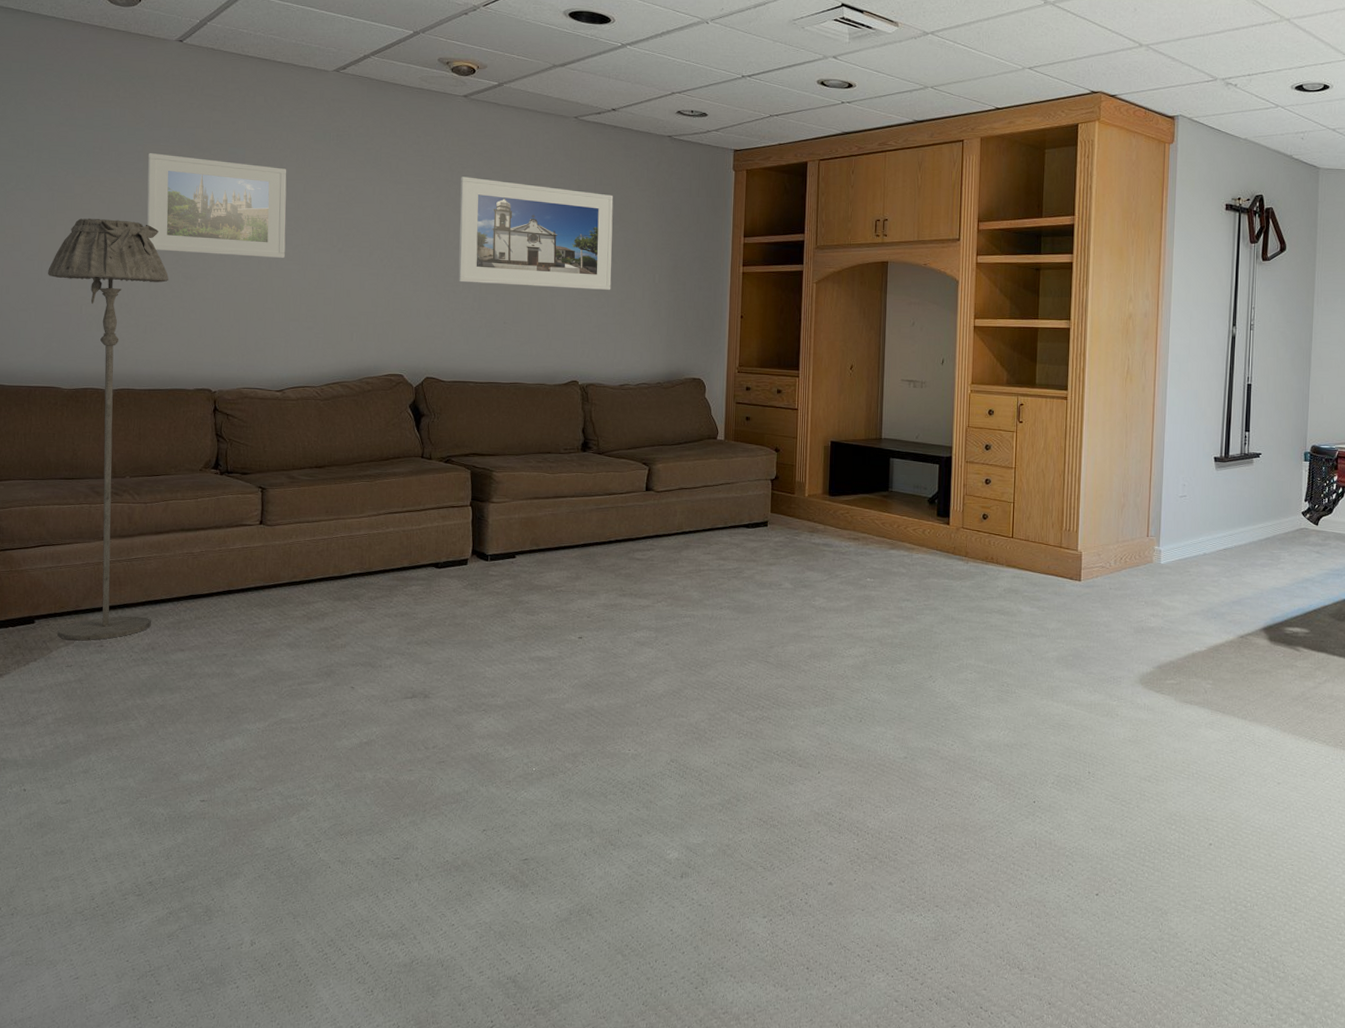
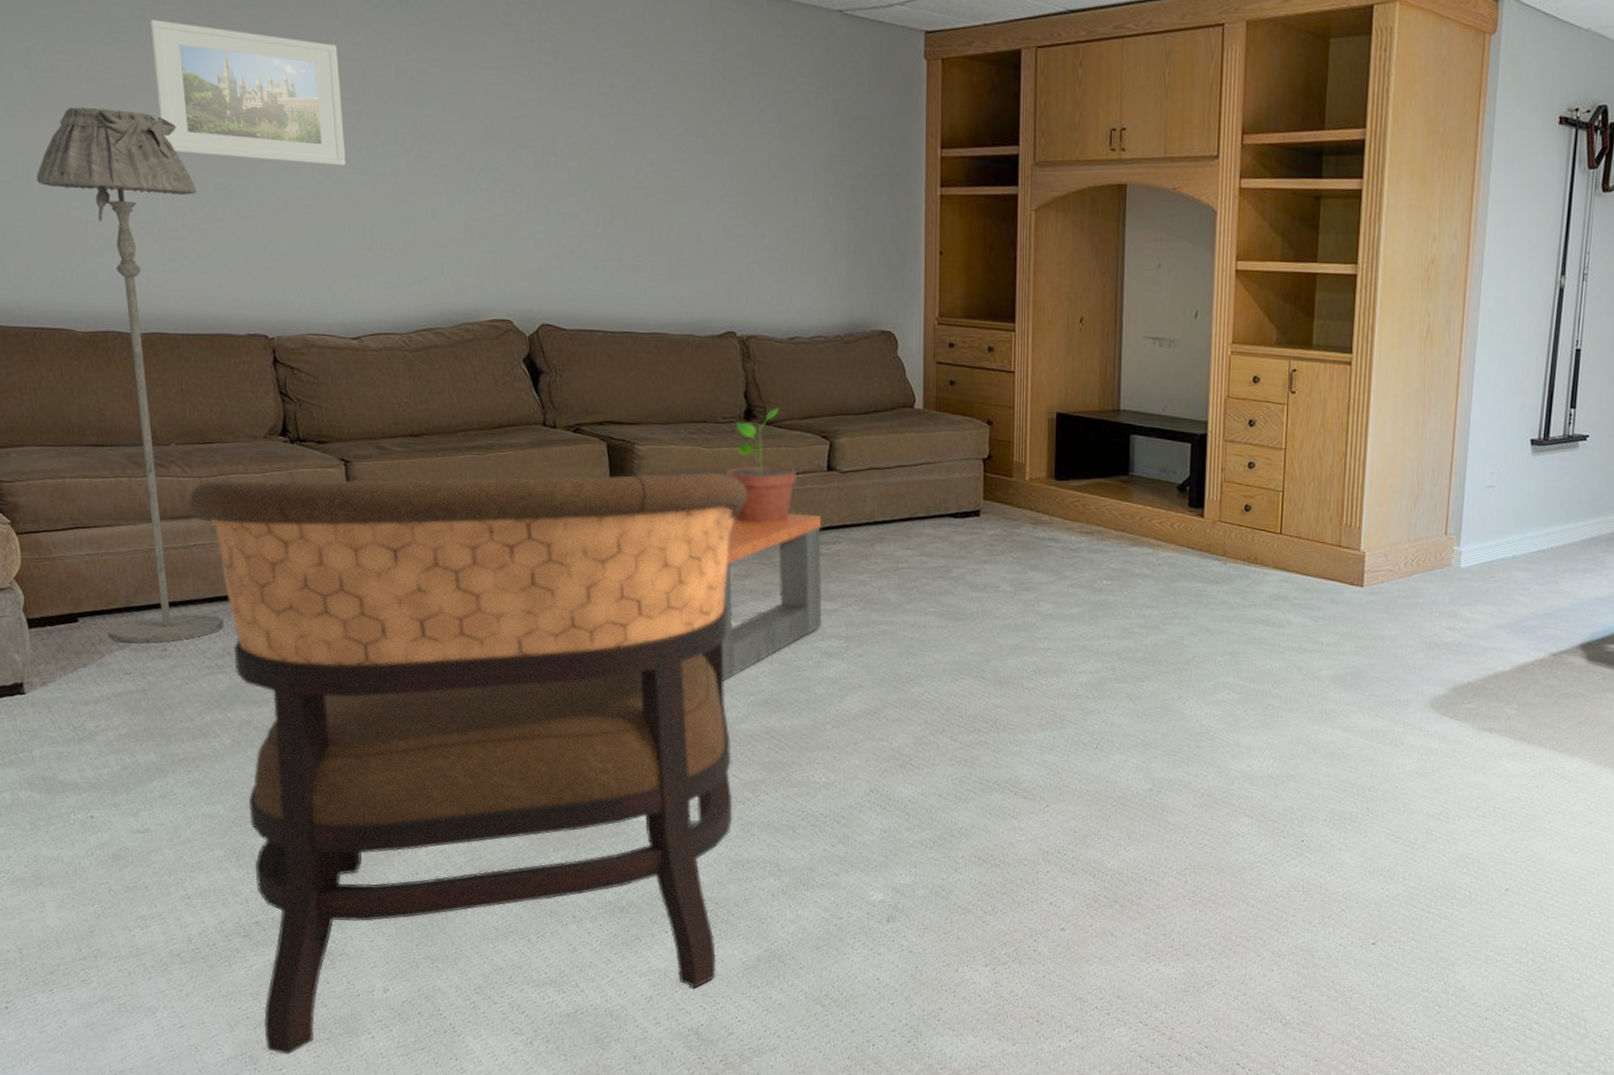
armchair: none [134,493,580,1003] -> present [188,472,747,1055]
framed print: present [458,176,614,290] -> none [568,60,772,215]
coffee table: none [553,525,639,668] -> present [721,513,822,683]
potted plant: none [564,441,621,535] -> present [725,408,796,524]

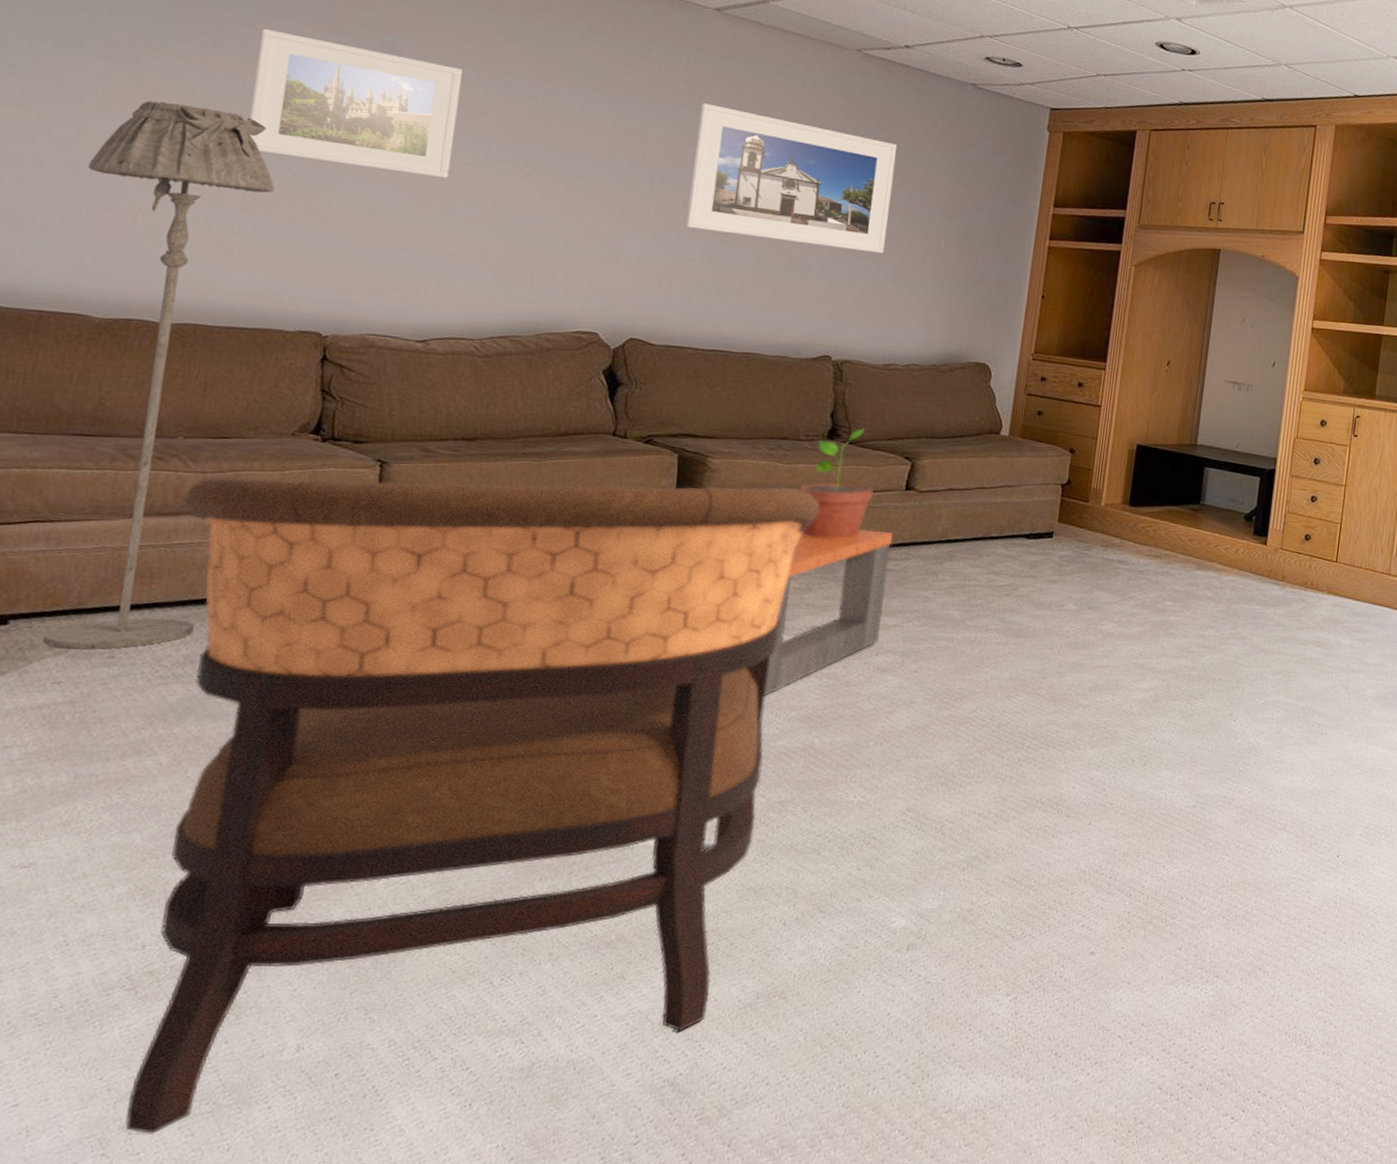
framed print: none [568,60,772,215] -> present [685,103,898,253]

